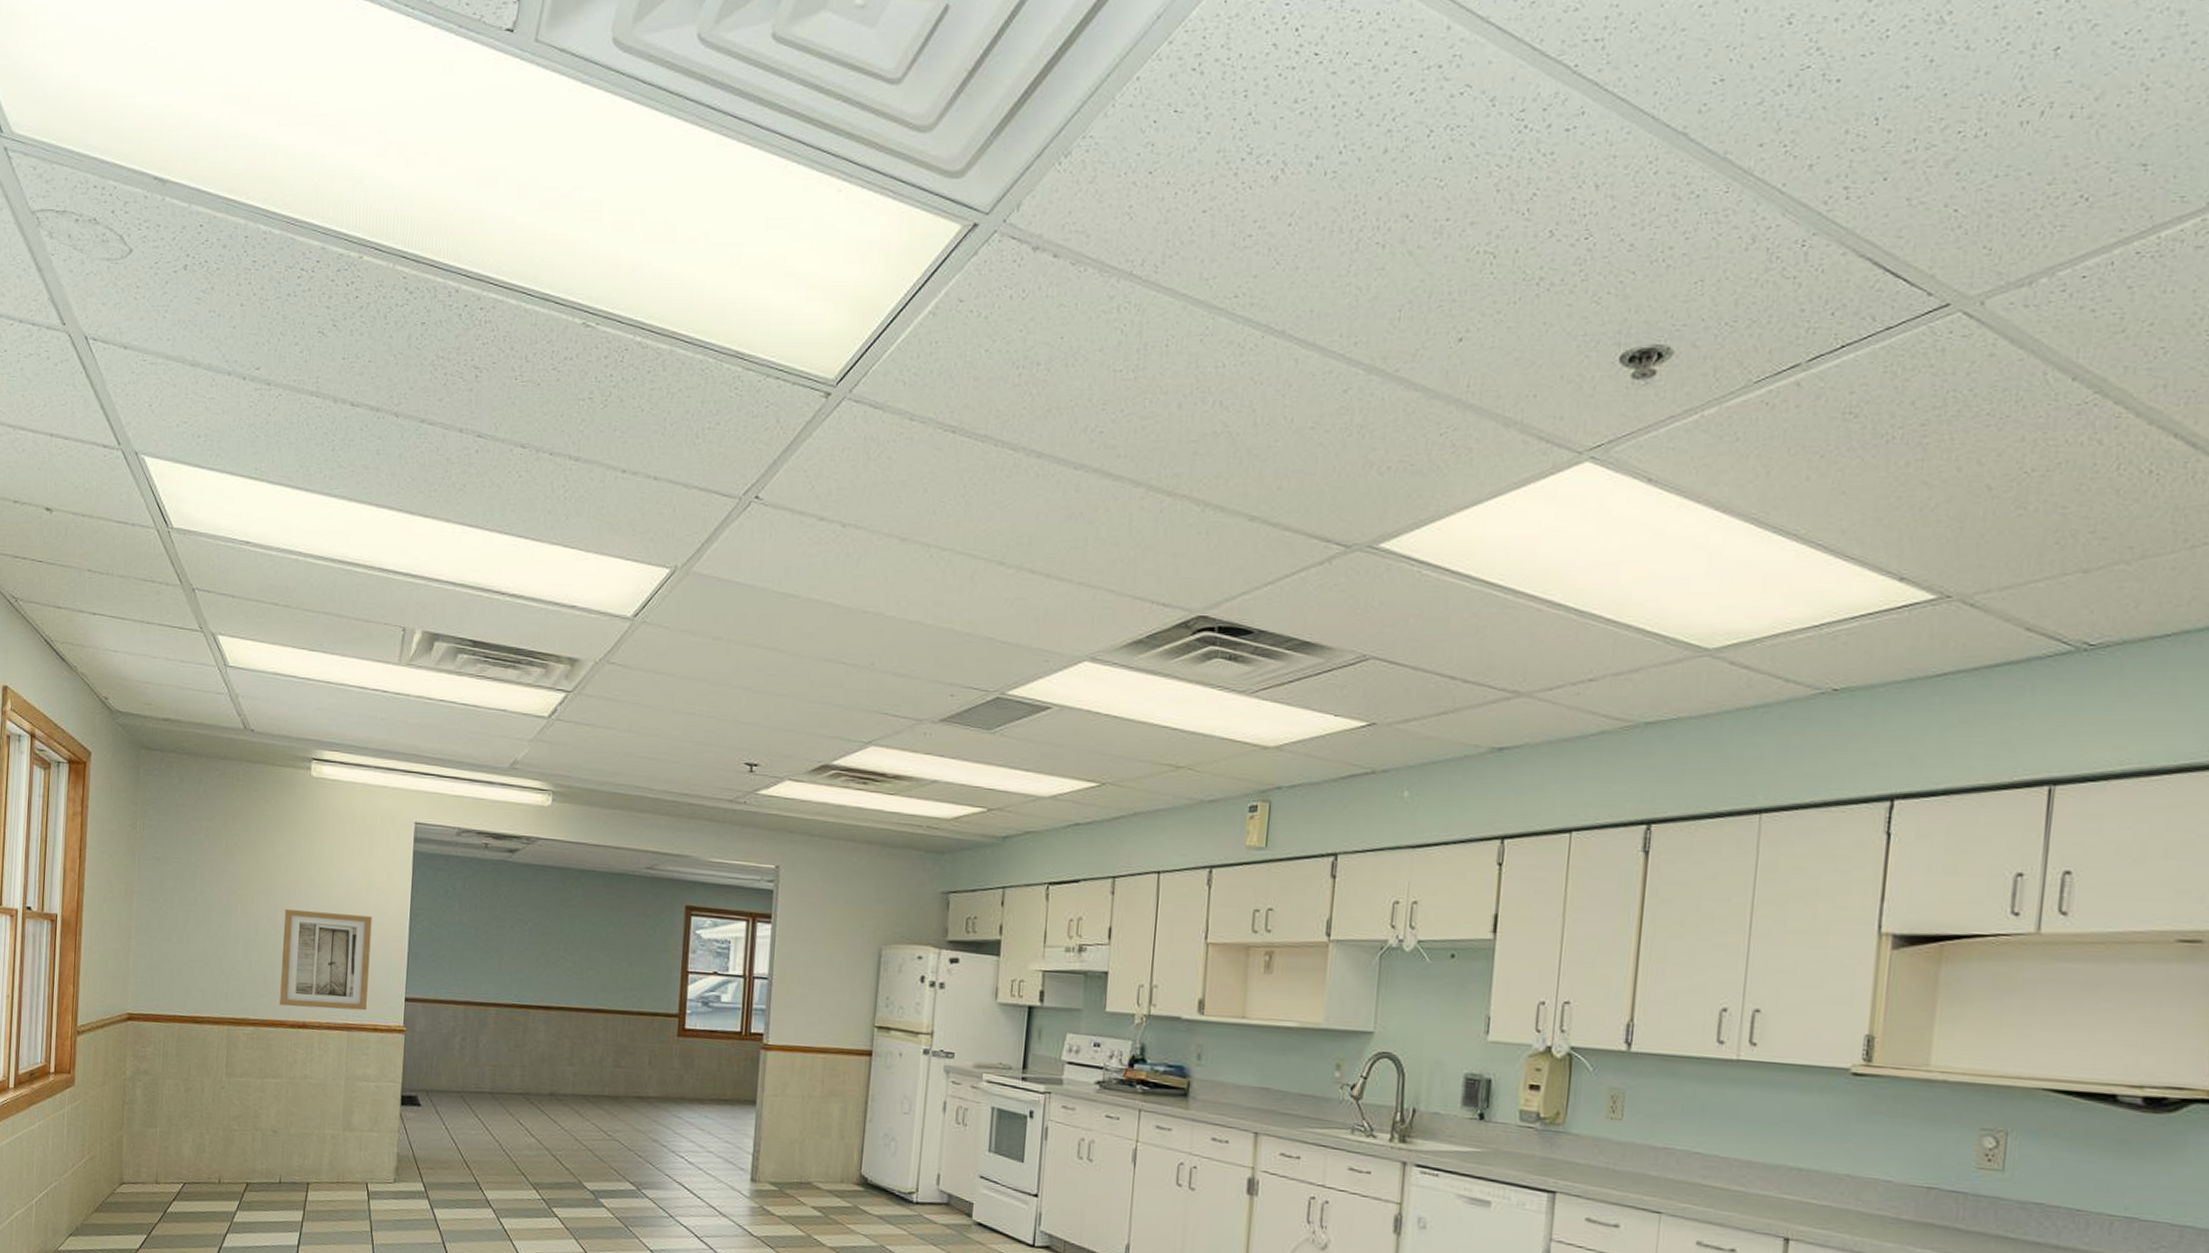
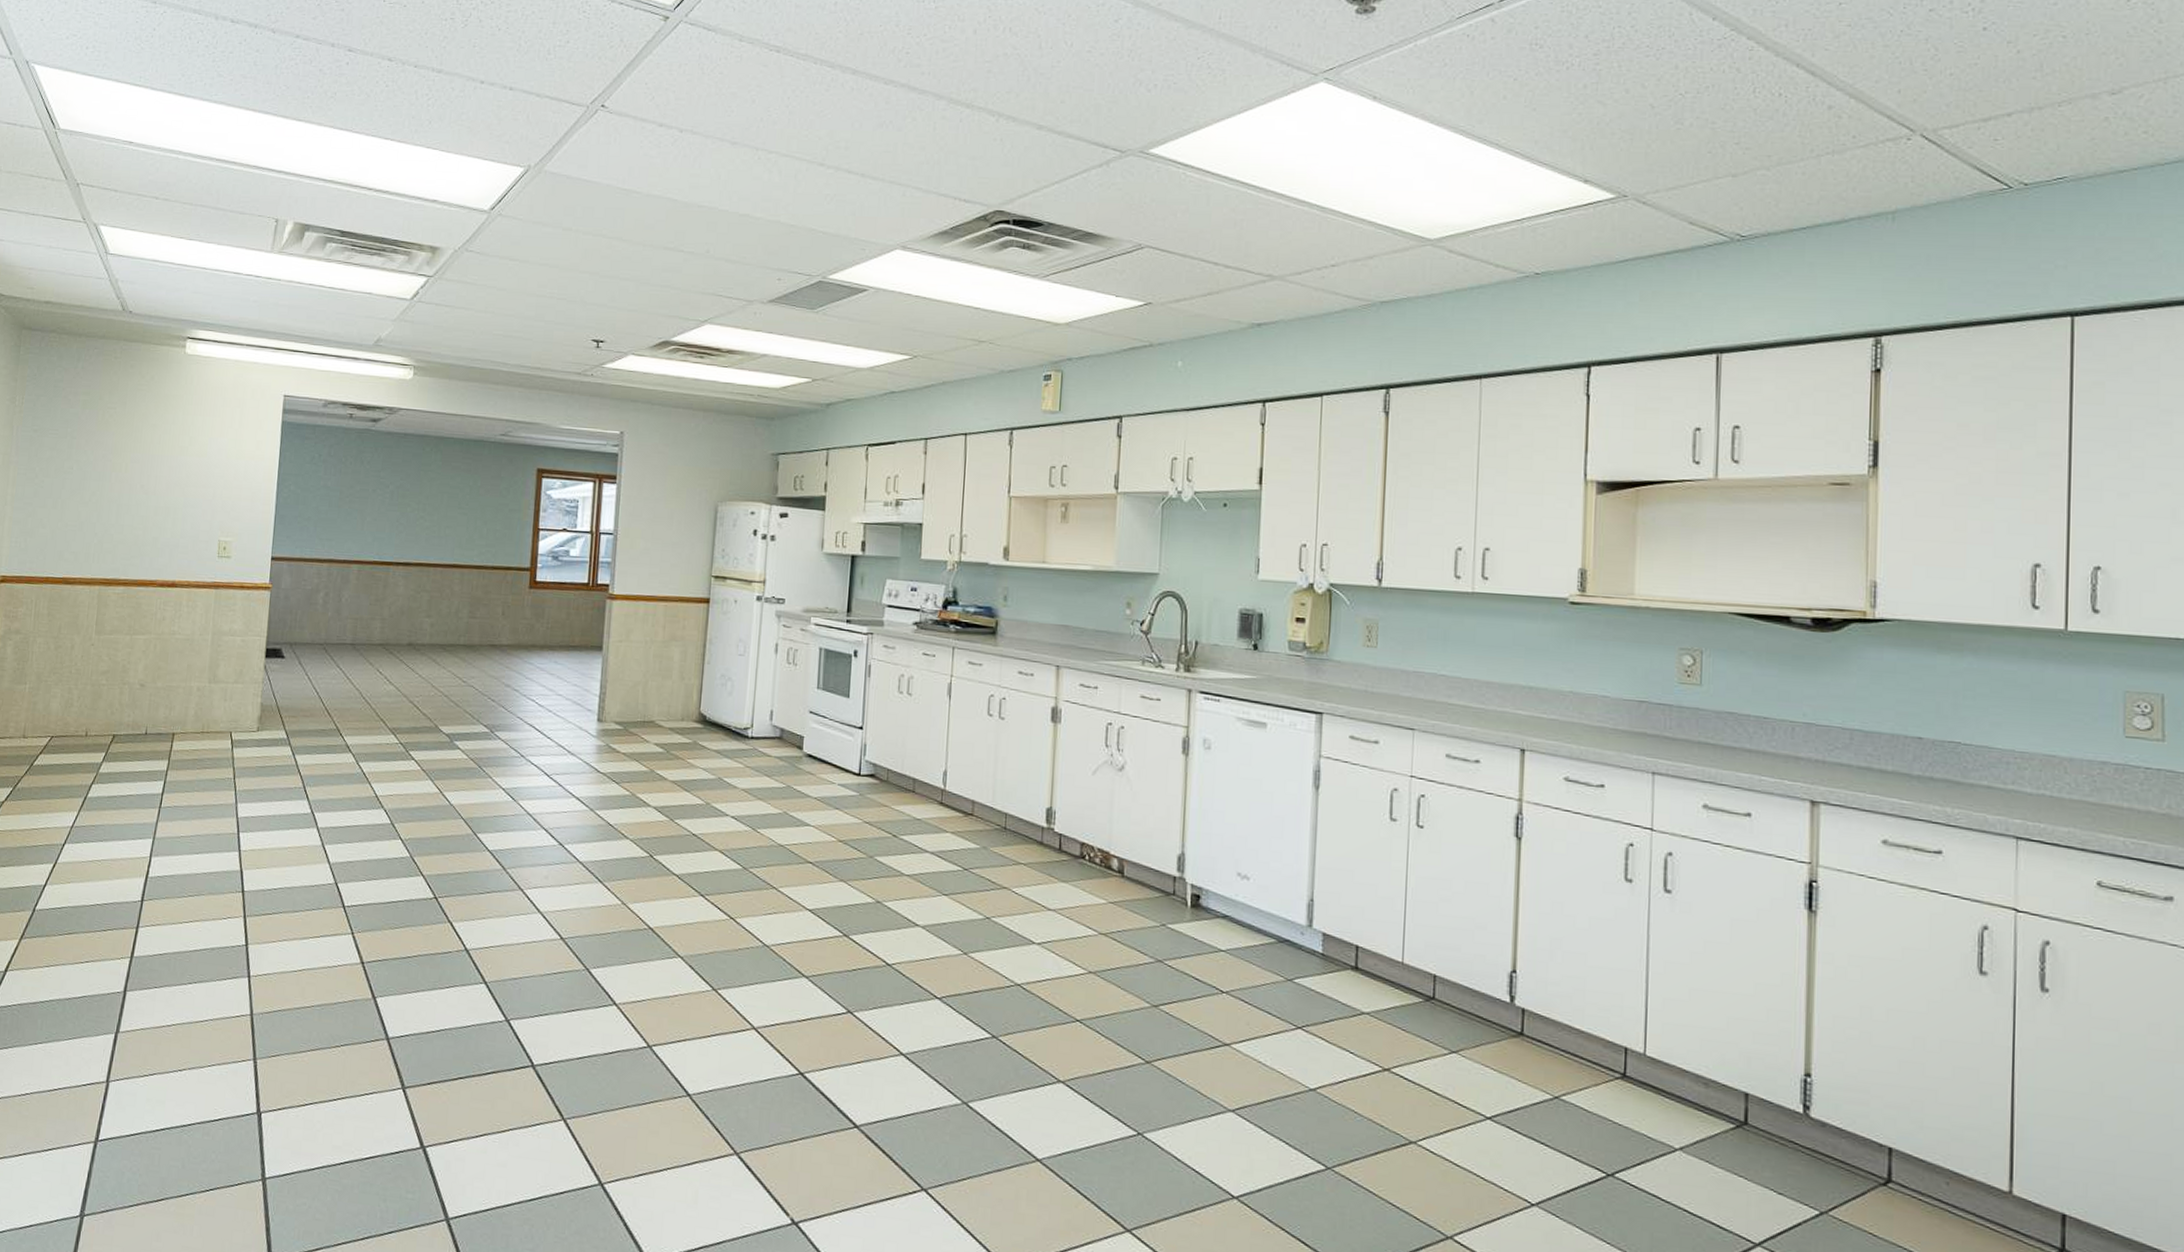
wall art: present [279,909,373,1011] -> none [150,476,242,570]

